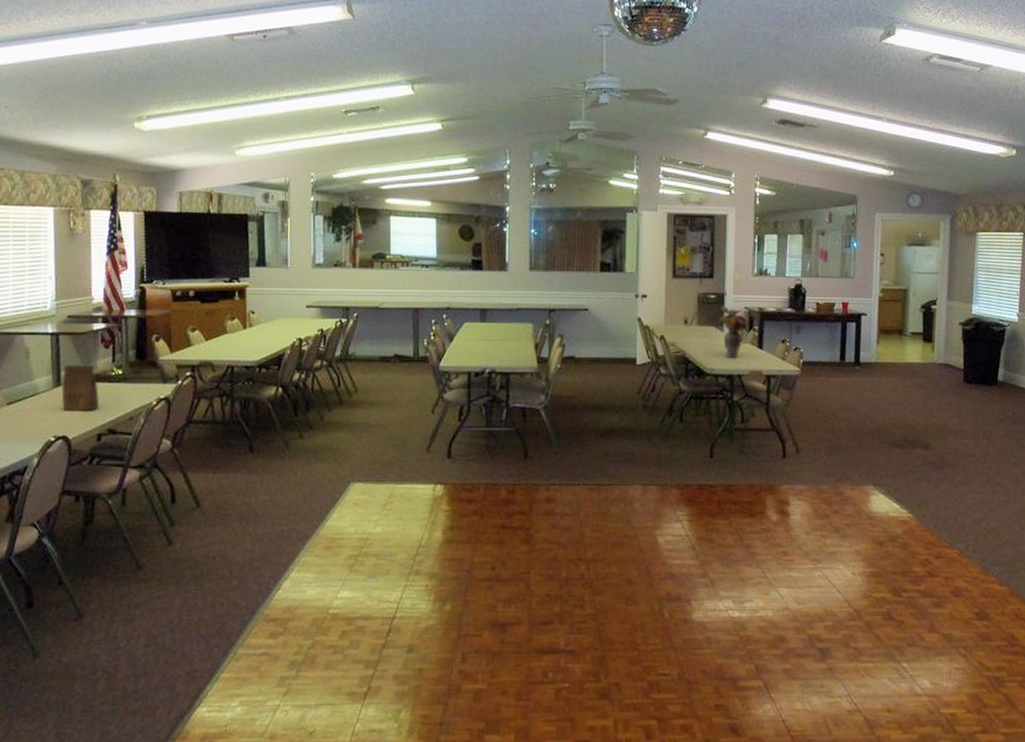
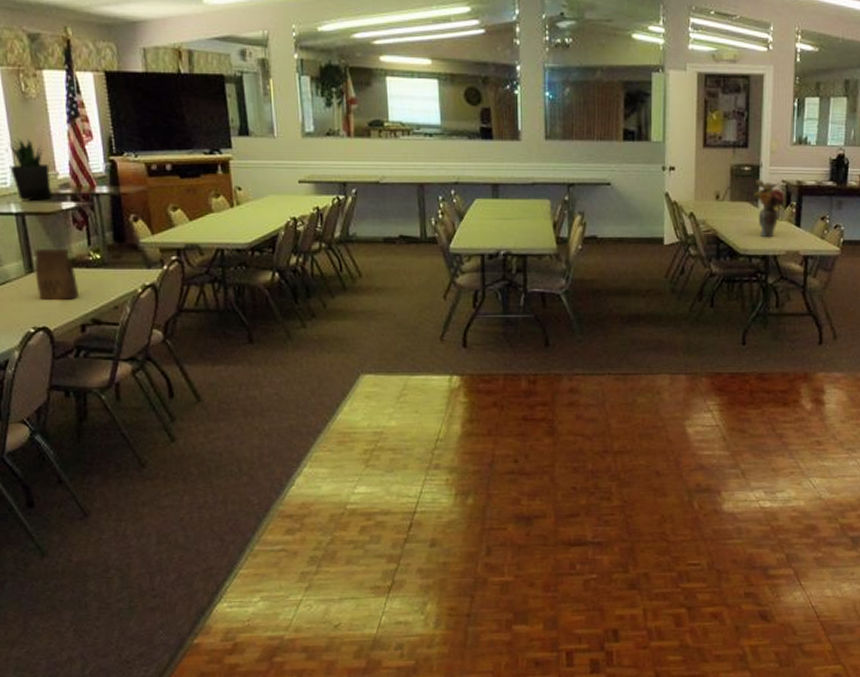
planter: none [51,269,86,322] -> present [7,139,52,200]

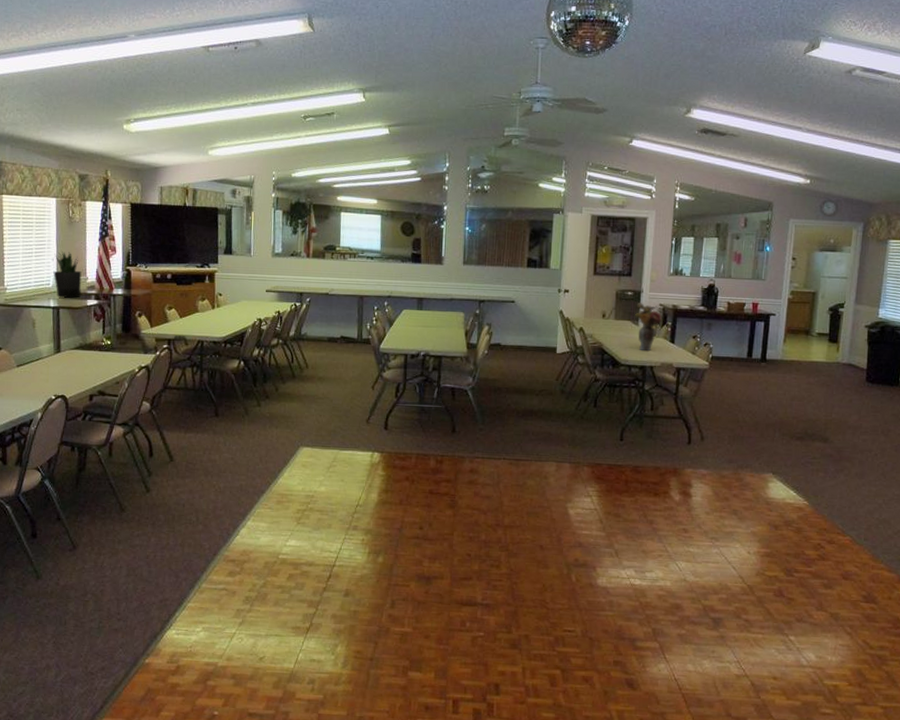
paper bag: present [34,248,79,301] -> none [60,334,92,376]

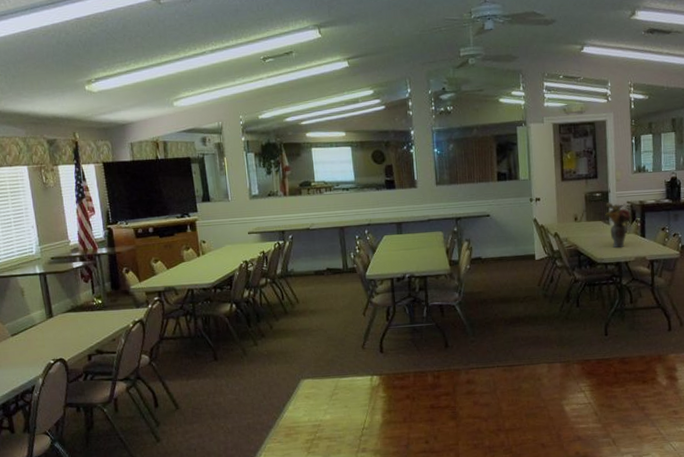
planter: present [53,252,82,298] -> none [33,217,66,264]

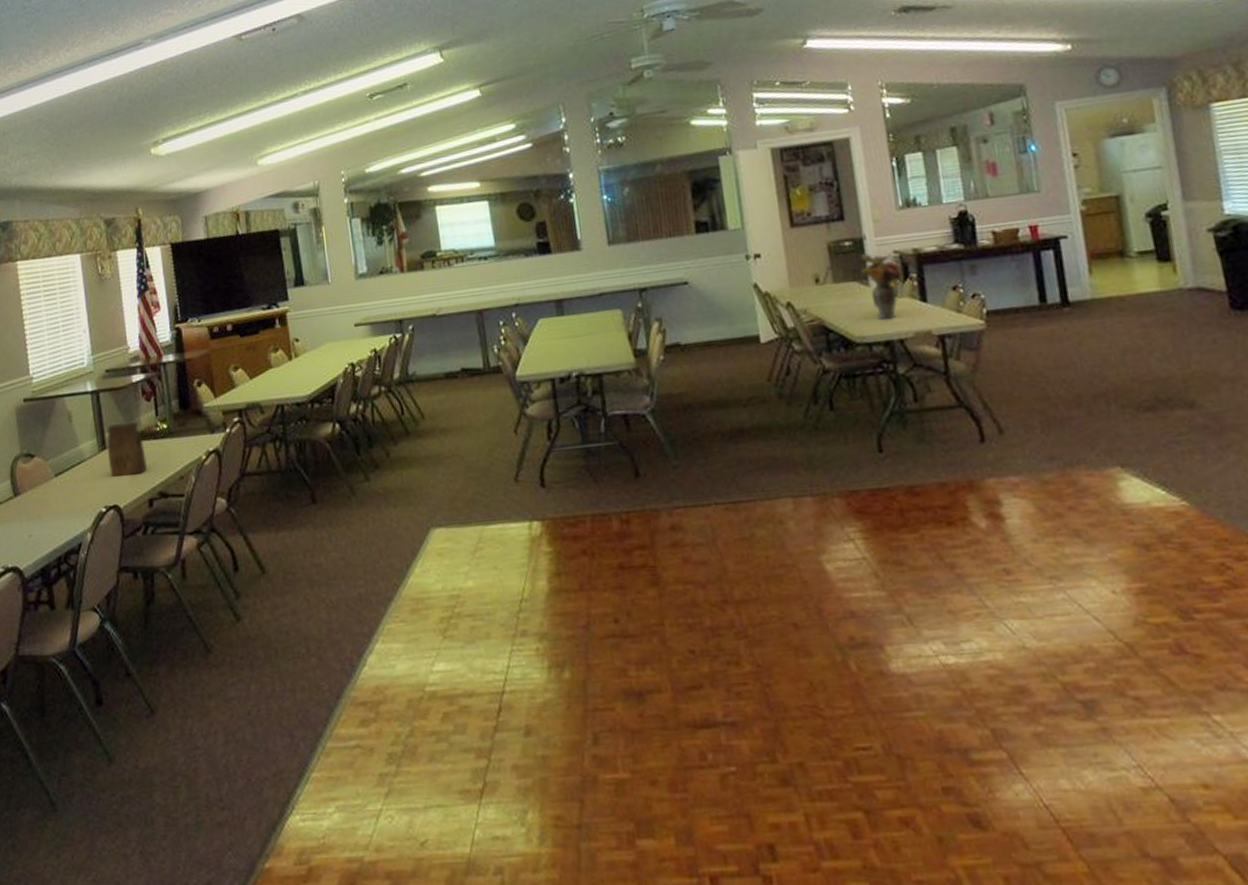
paper bag: none [53,298,86,338] -> present [106,422,148,477]

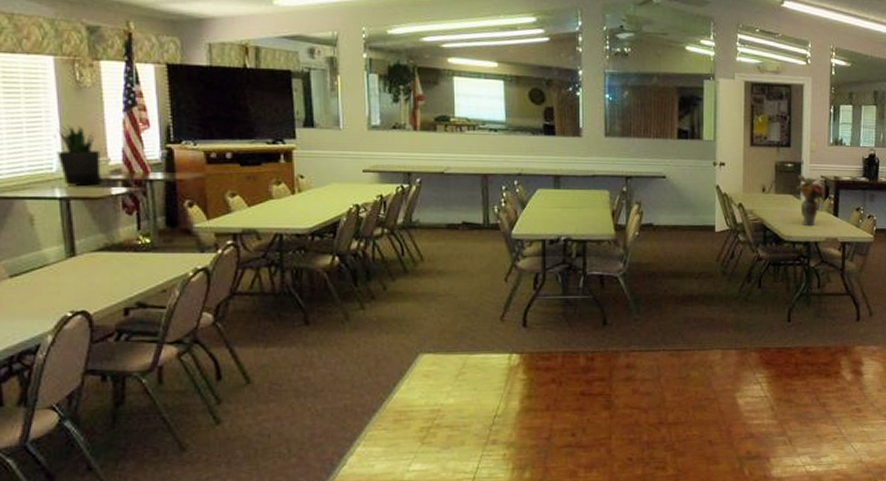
planter: none [85,318,123,378] -> present [56,126,101,186]
paper bag: present [106,422,148,477] -> none [76,232,125,285]

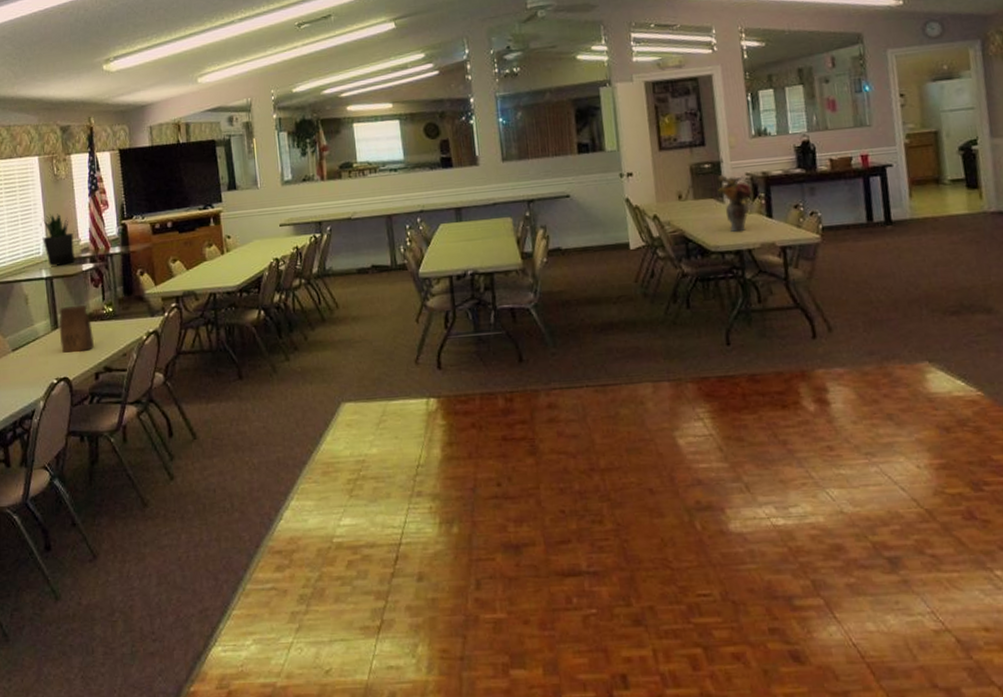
paper bag: none [76,232,125,285] -> present [58,305,95,353]

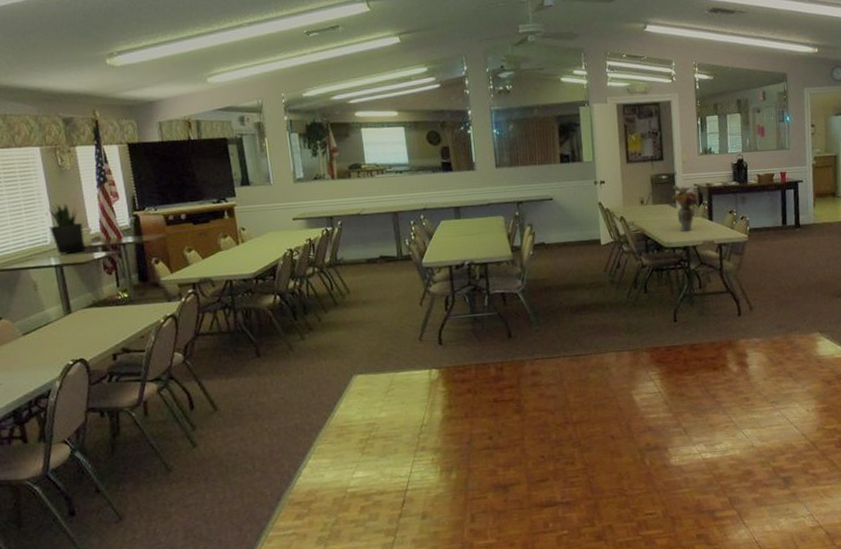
paper bag: present [58,305,95,353] -> none [71,291,111,336]

